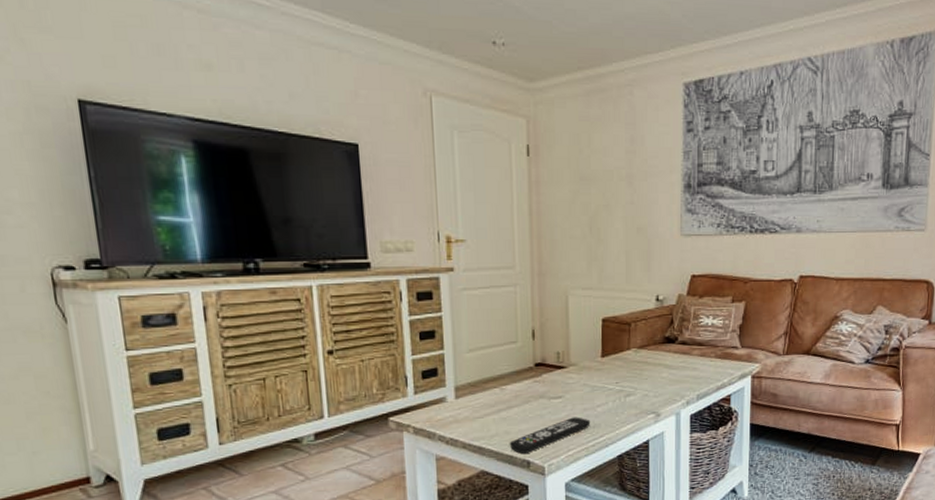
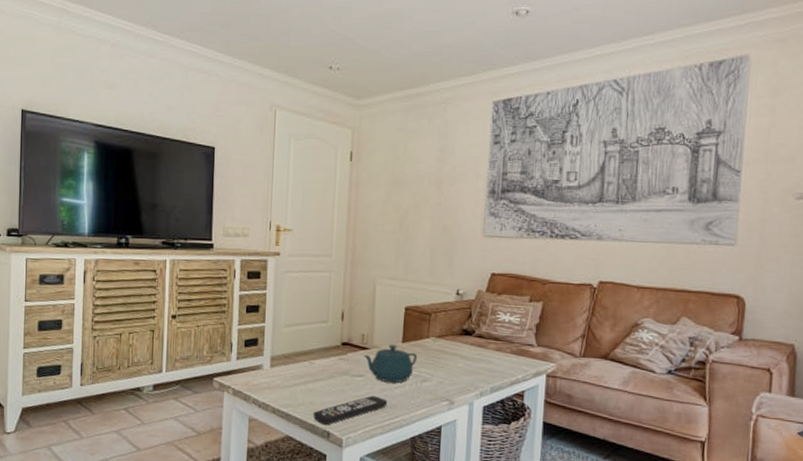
teapot: none [560,360,618,402] -> present [363,345,417,383]

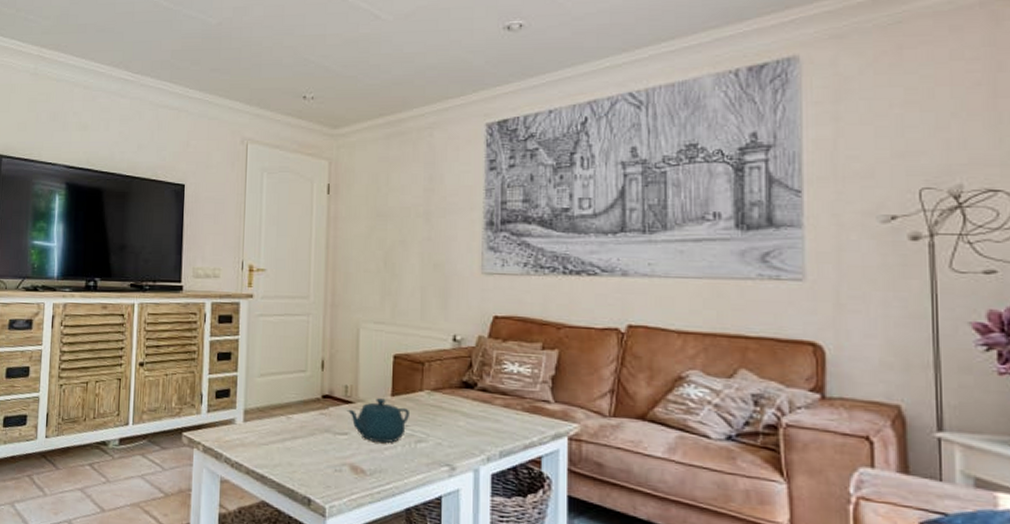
remote control: present [313,395,388,426] -> none [291,457,377,491]

